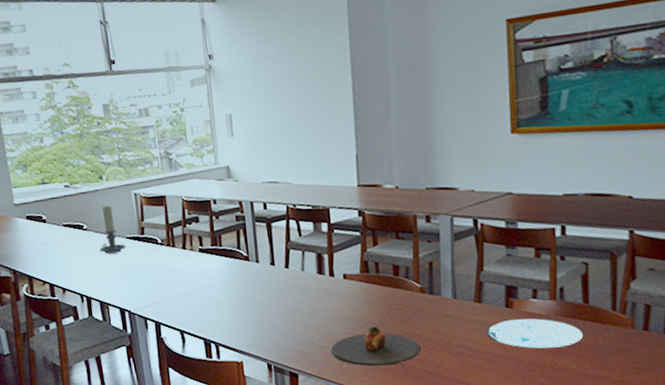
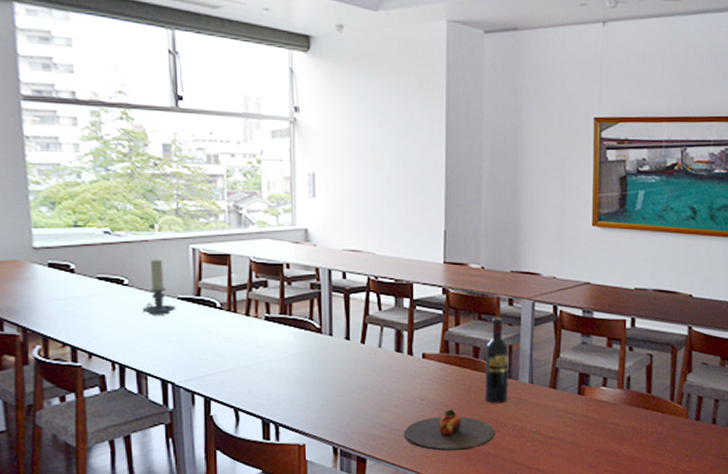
wine bottle: none [405,234,432,320] -> present [484,316,509,404]
plate: present [487,318,584,349] -> none [560,406,645,436]

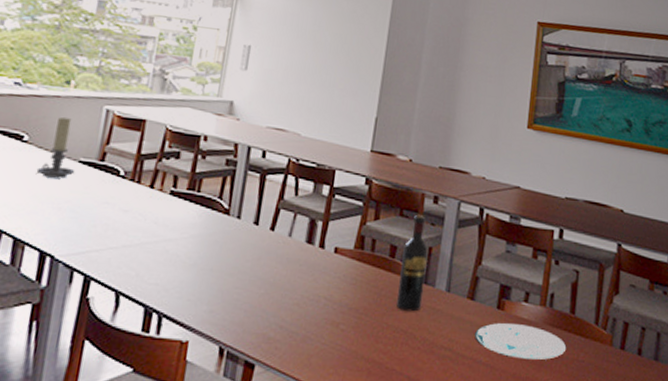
plate: present [405,409,496,451] -> none [302,314,404,364]
plate: none [560,406,645,436] -> present [475,323,567,360]

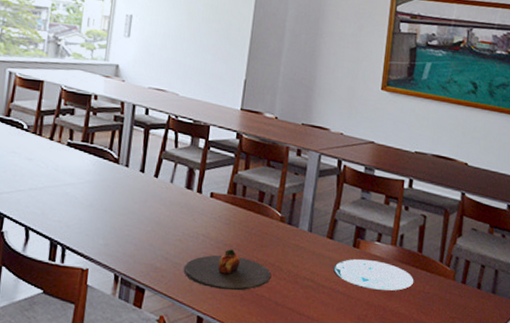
plate: none [302,314,404,364] -> present [184,249,272,291]
wine bottle: present [396,214,428,312] -> none [264,165,293,249]

